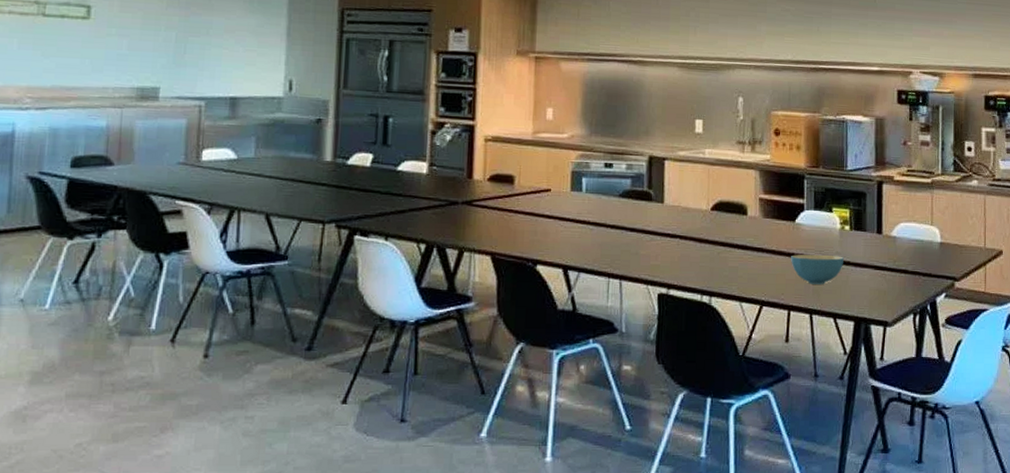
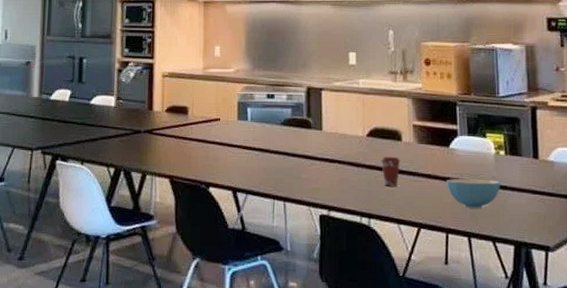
coffee cup: none [725,231,745,263] -> present [381,156,401,187]

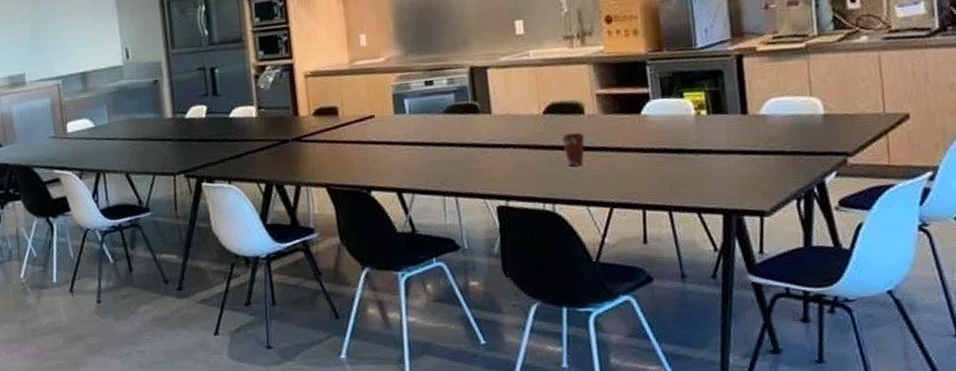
cereal bowl: present [447,178,500,208] -> none [640,145,703,179]

